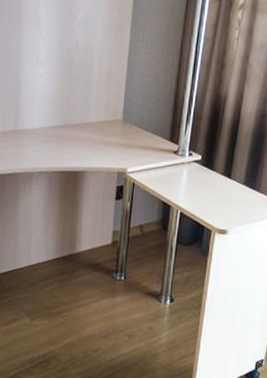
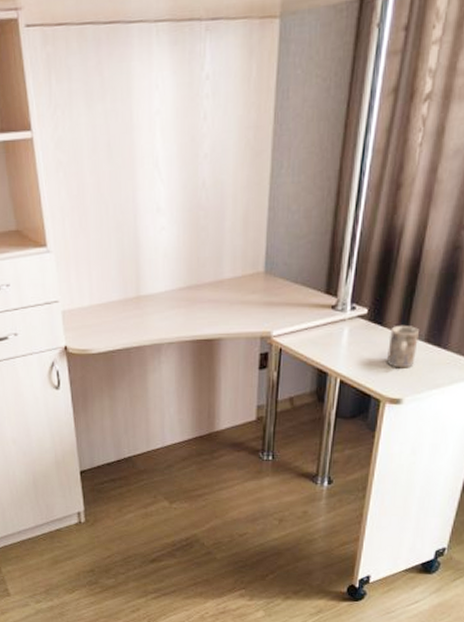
mug: none [216,171,239,205] -> present [387,326,419,368]

